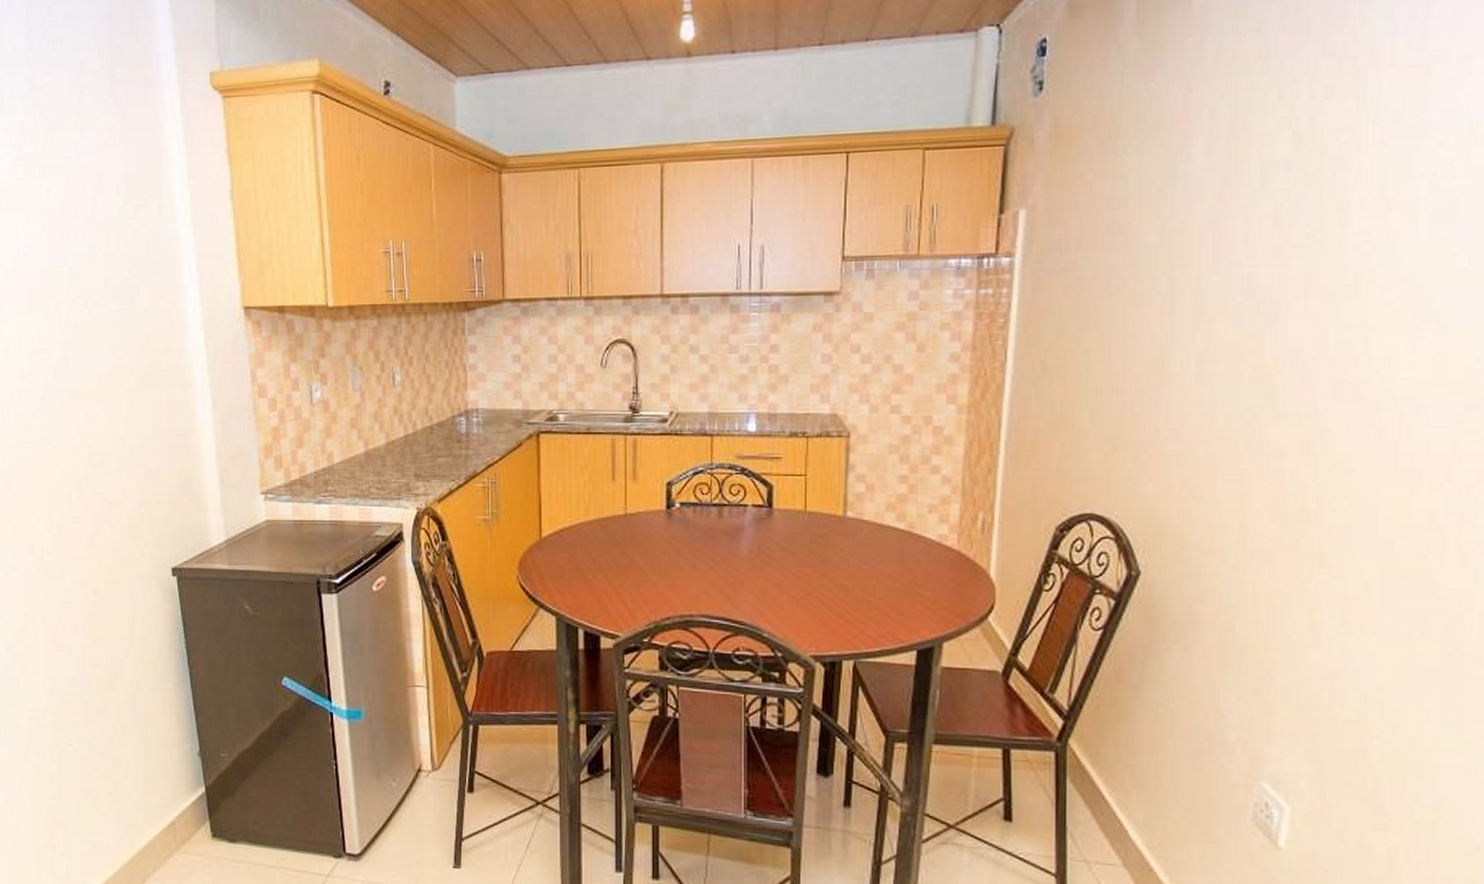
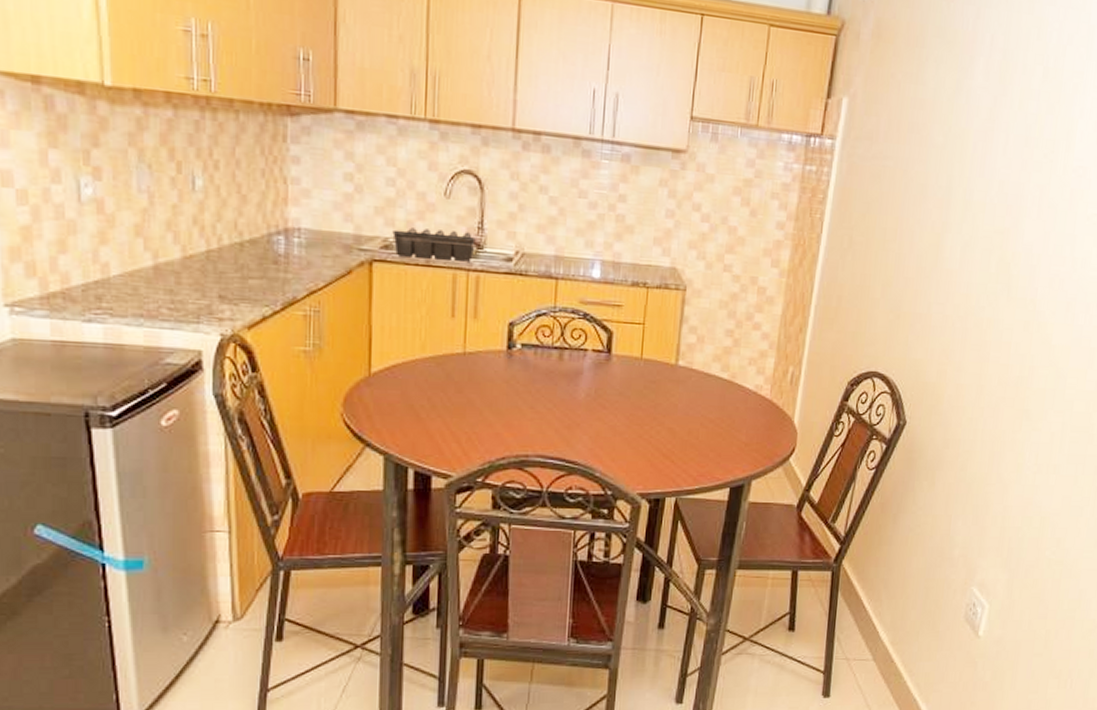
dish rack: none [556,398,631,428] -> present [392,227,476,263]

